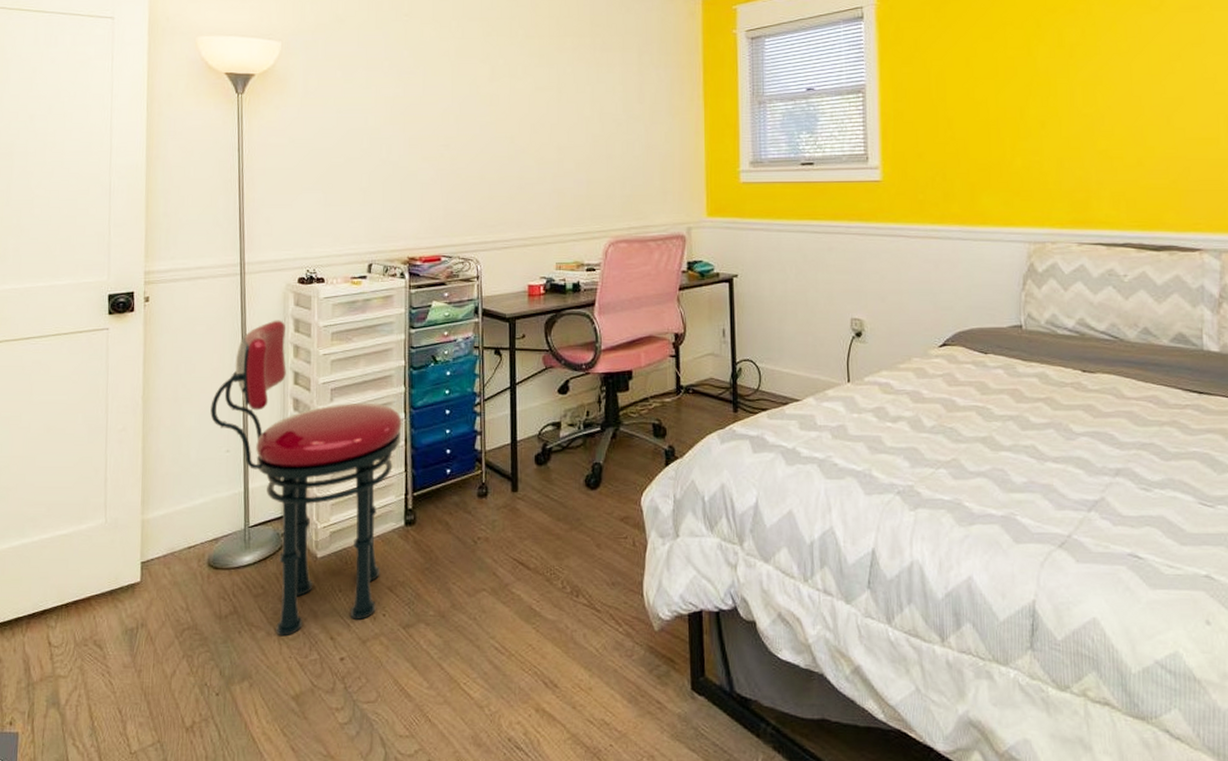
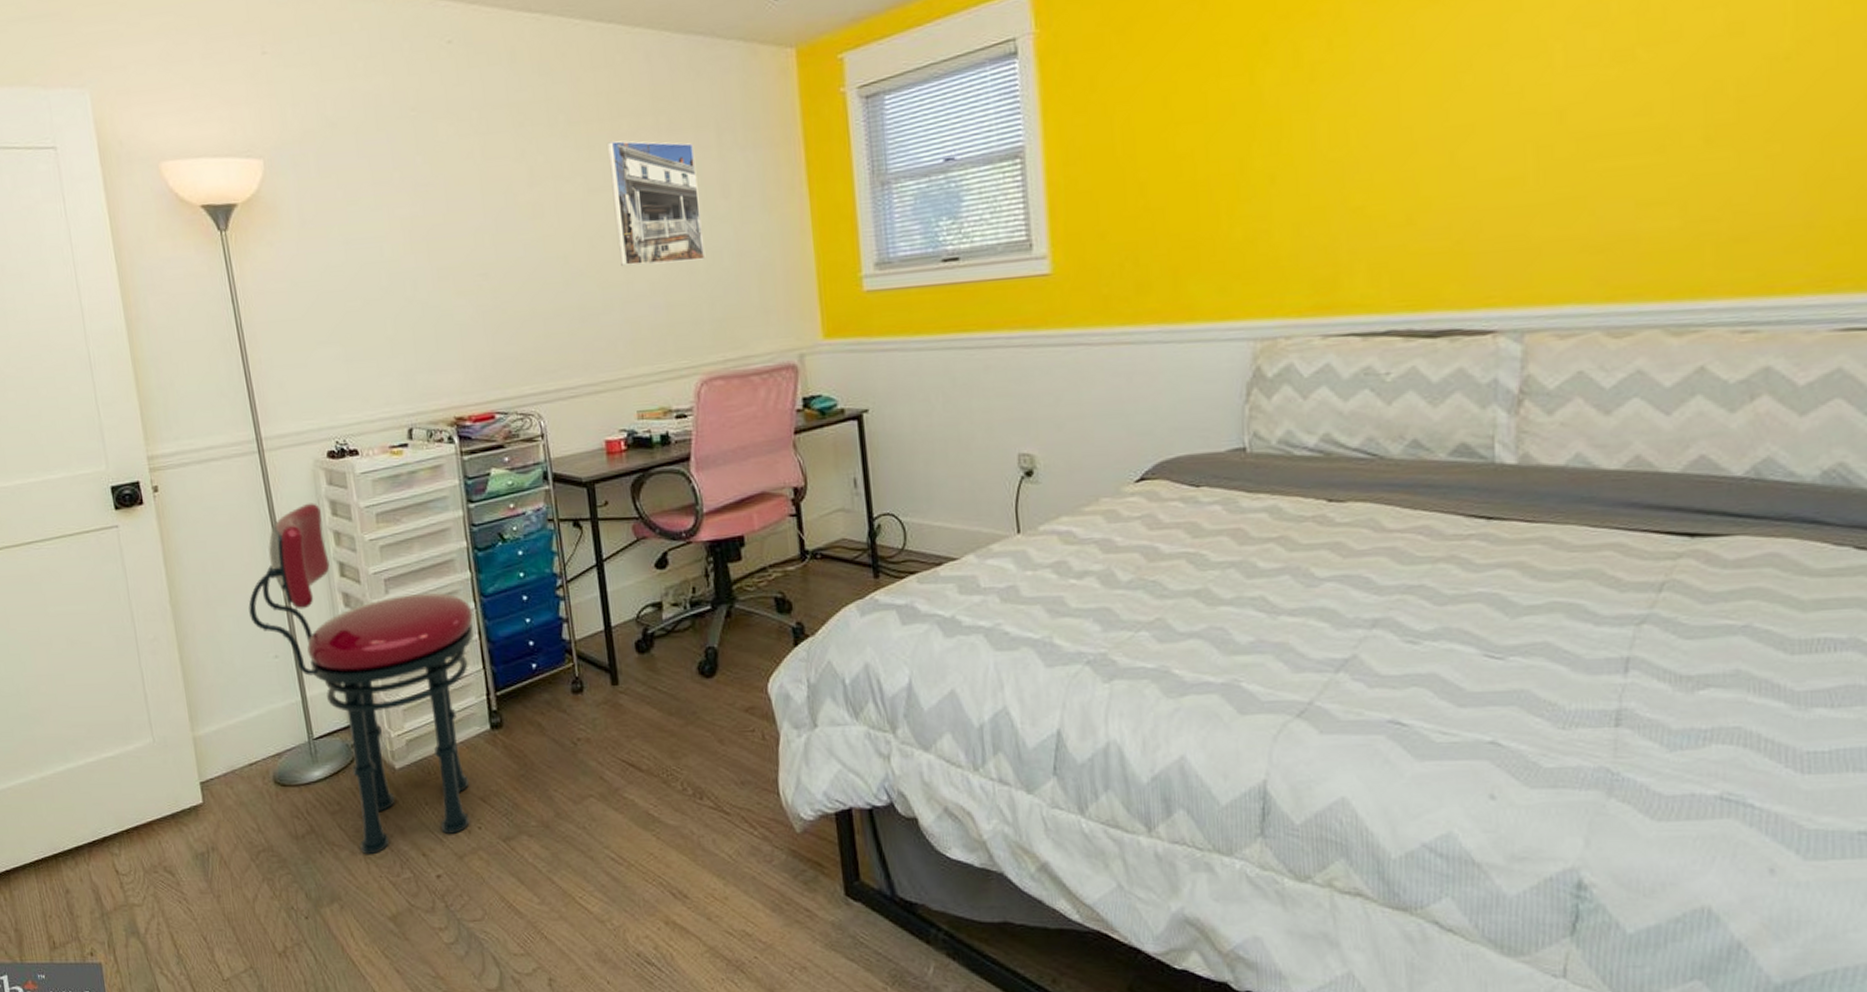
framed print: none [554,52,621,149] -> present [608,140,706,267]

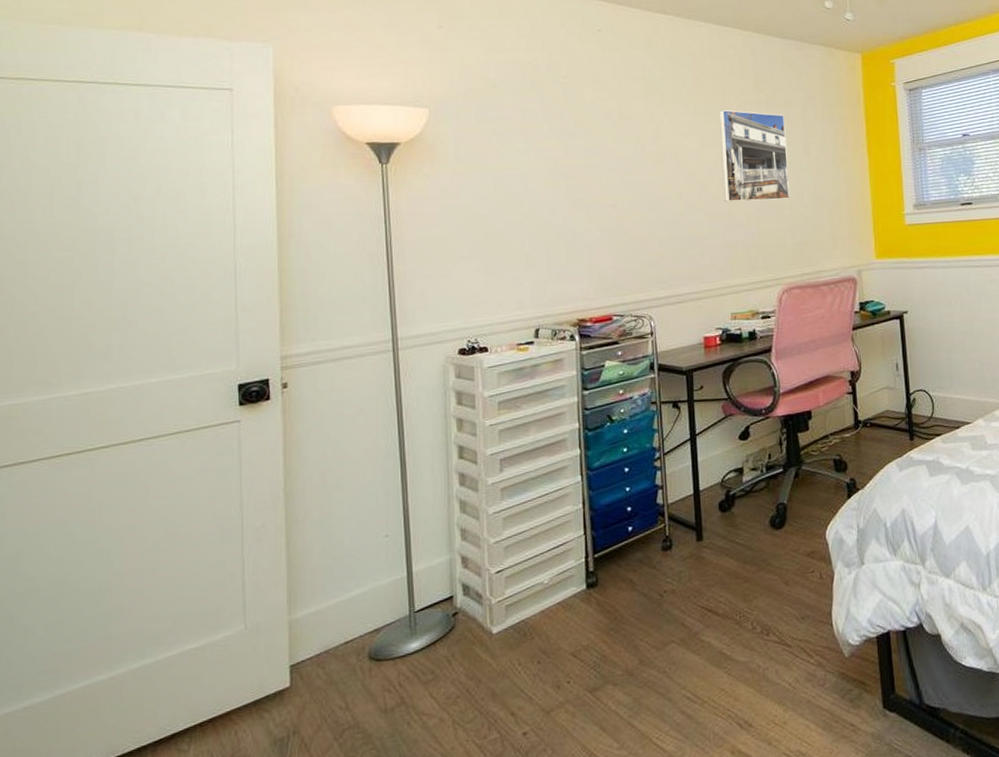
stool: present [248,503,474,855] -> none [365,394,579,721]

